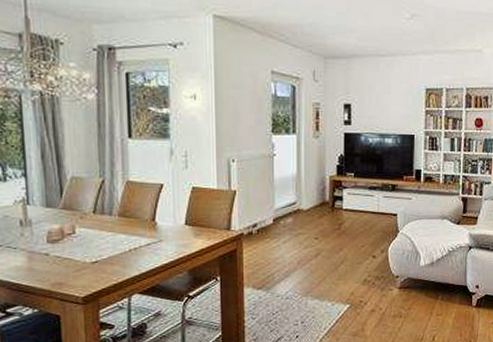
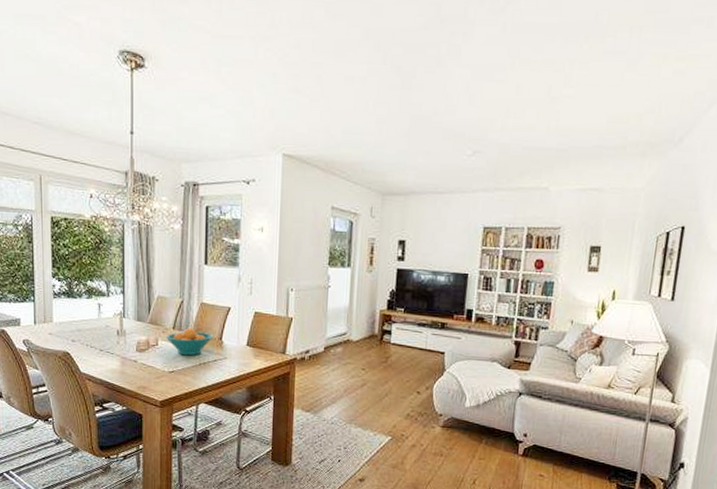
fruit bowl: none [84,210,145,242] -> present [165,328,214,356]

